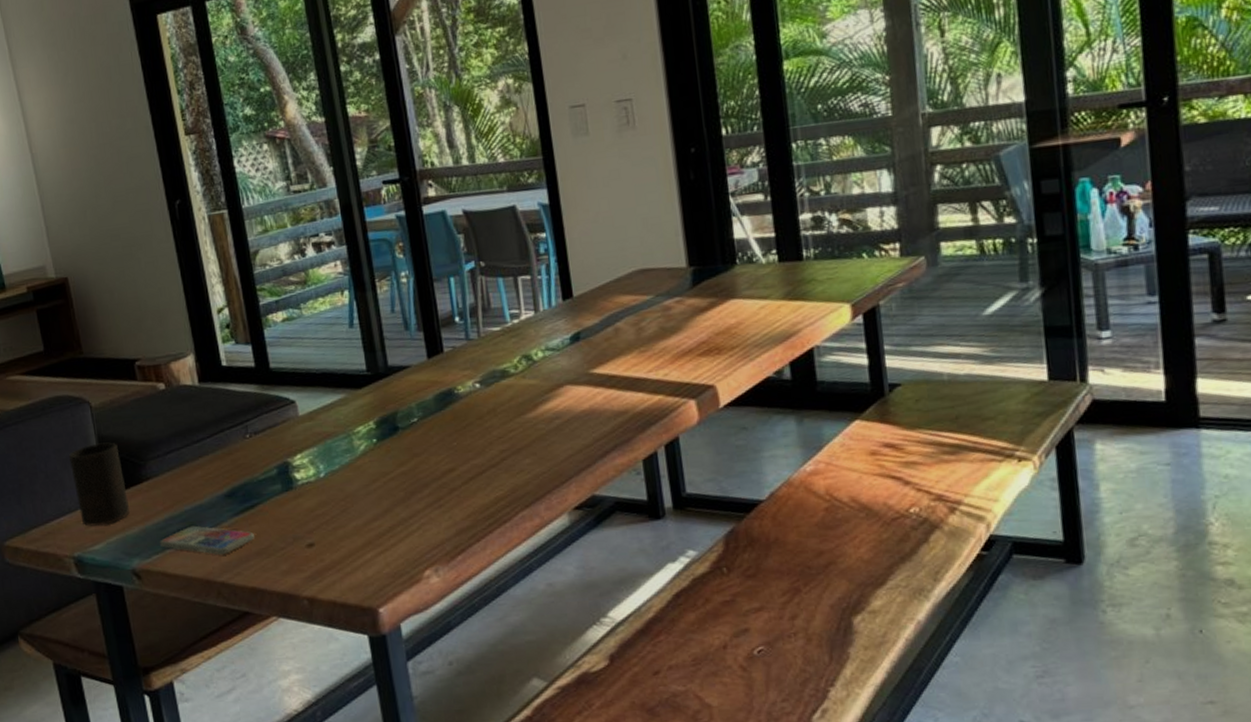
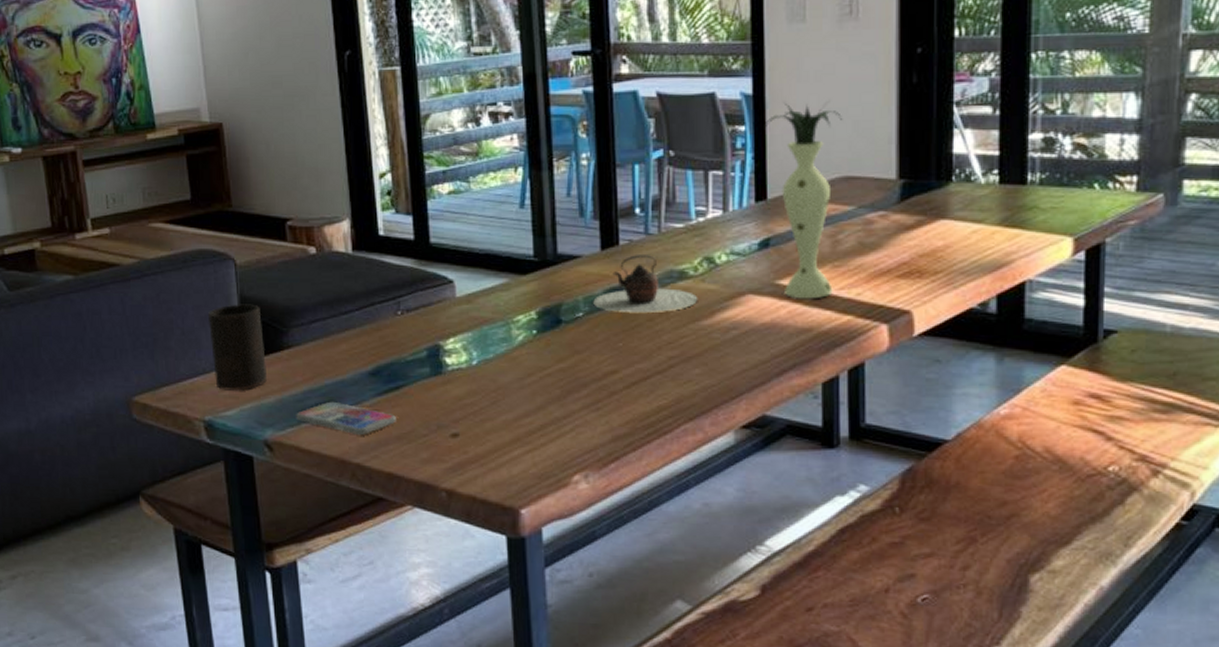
teapot: none [425,358,521,415] -> present [593,255,698,312]
vase: none [563,208,642,385] -> present [764,102,843,299]

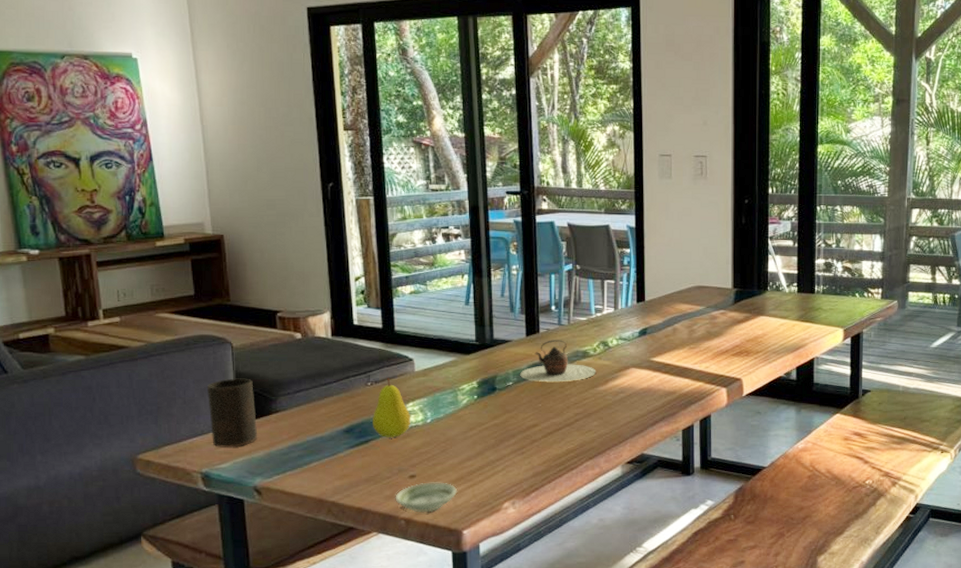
smartphone: present [296,401,396,436] -> none [282,453,365,480]
fruit: none [404,305,453,383] -> present [373,378,411,437]
saucer: none [433,443,513,484] -> present [395,482,458,513]
vase: present [764,102,843,299] -> none [643,233,697,371]

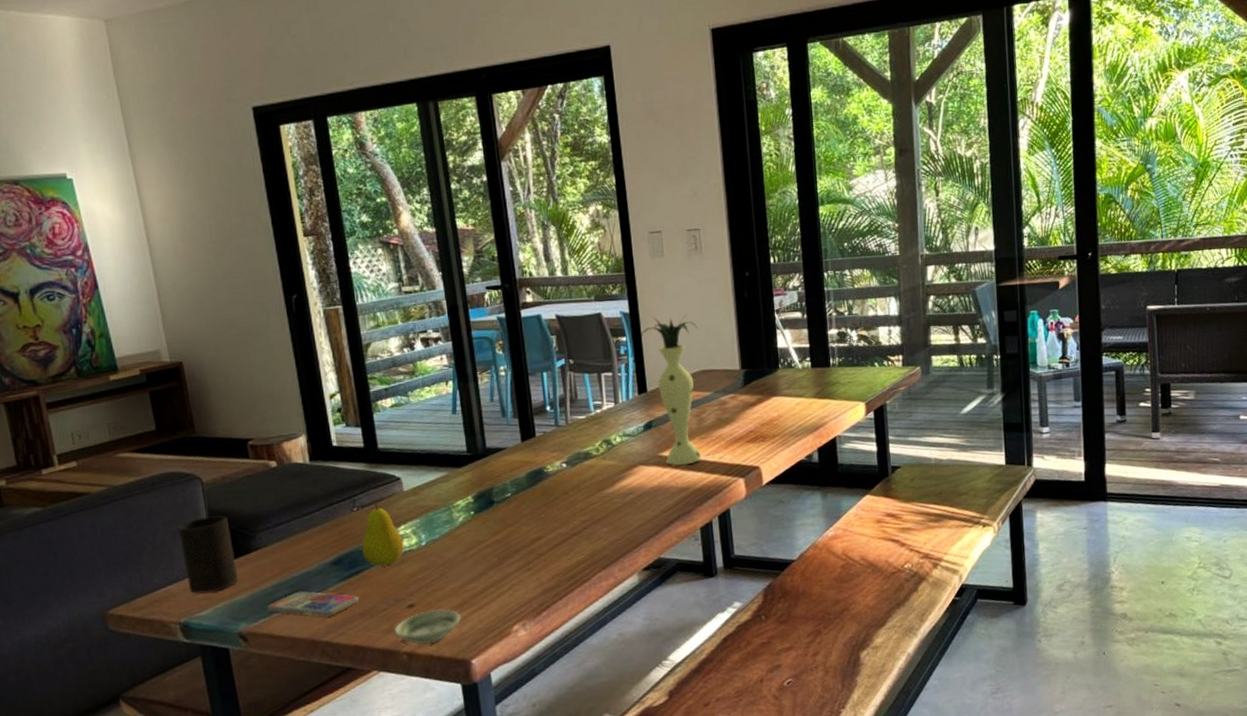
smartphone: none [282,453,365,480] -> present [267,590,359,618]
teapot: present [520,340,597,381] -> none [518,442,602,490]
vase: none [643,233,697,371] -> present [640,317,702,466]

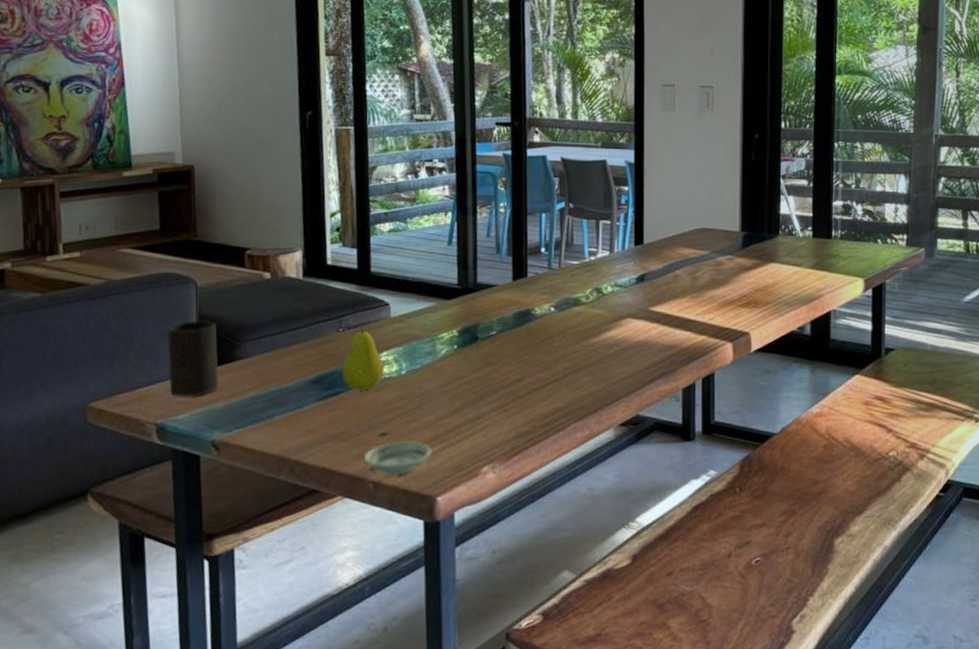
smartphone: present [267,590,359,618] -> none [242,406,333,436]
vase: present [640,317,702,466] -> none [642,170,701,323]

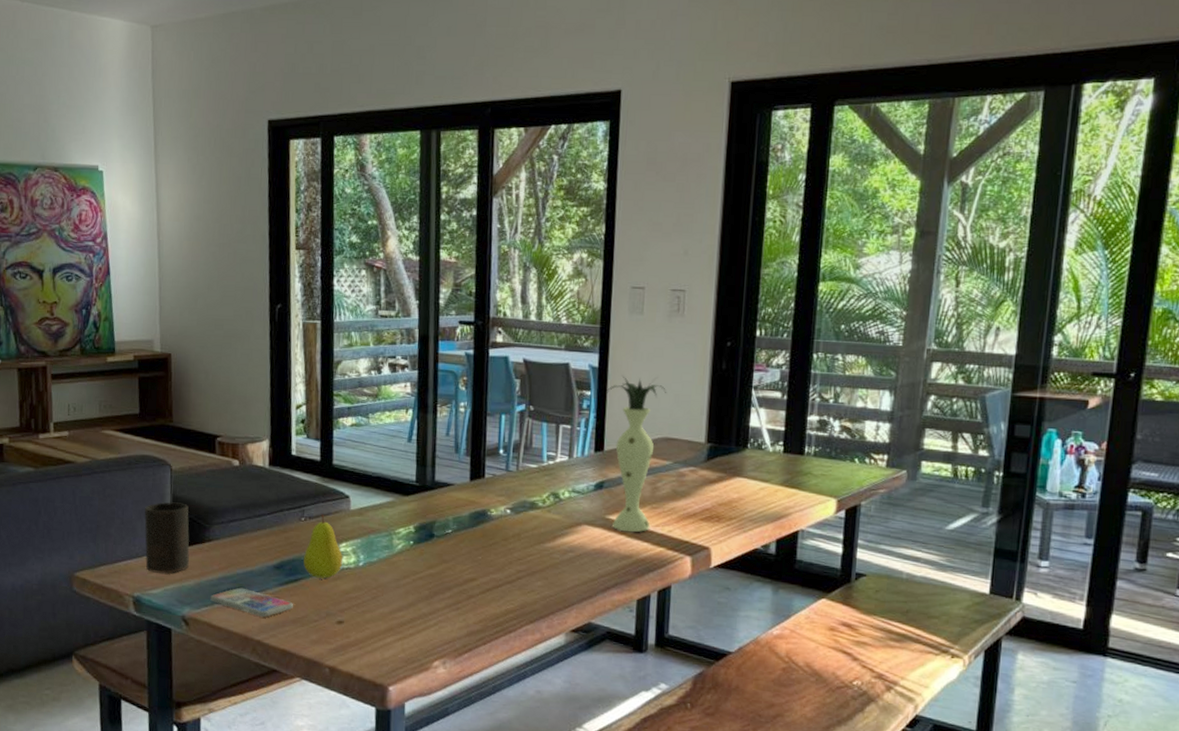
smartphone: none [242,406,333,436] -> present [210,587,293,618]
saucer: present [363,441,433,476] -> none [321,629,386,663]
vase: none [642,170,701,323] -> present [605,375,667,533]

